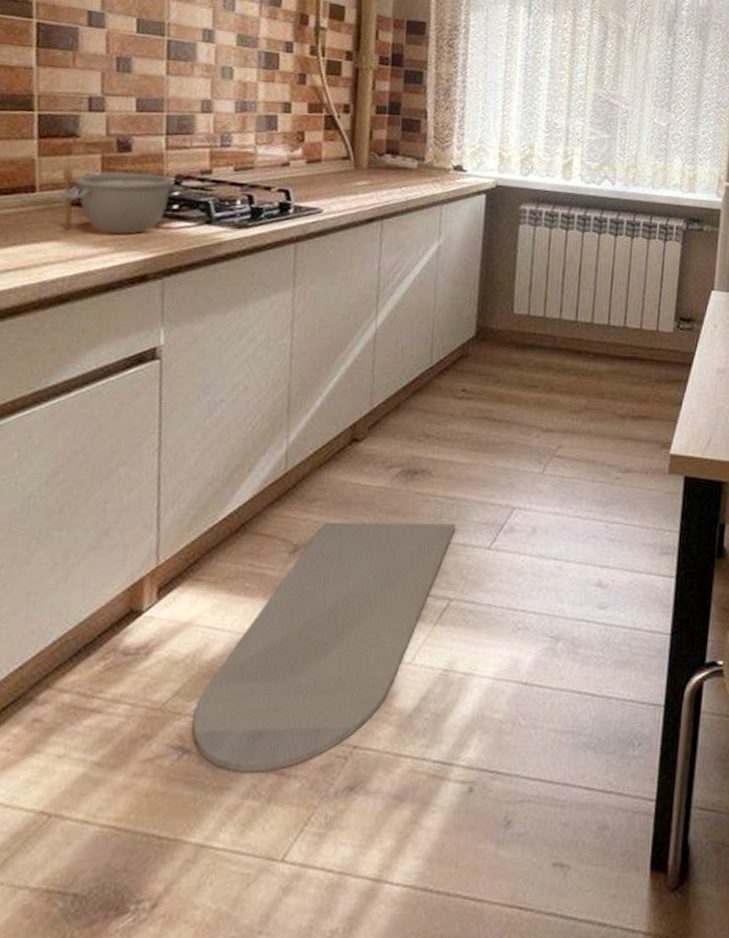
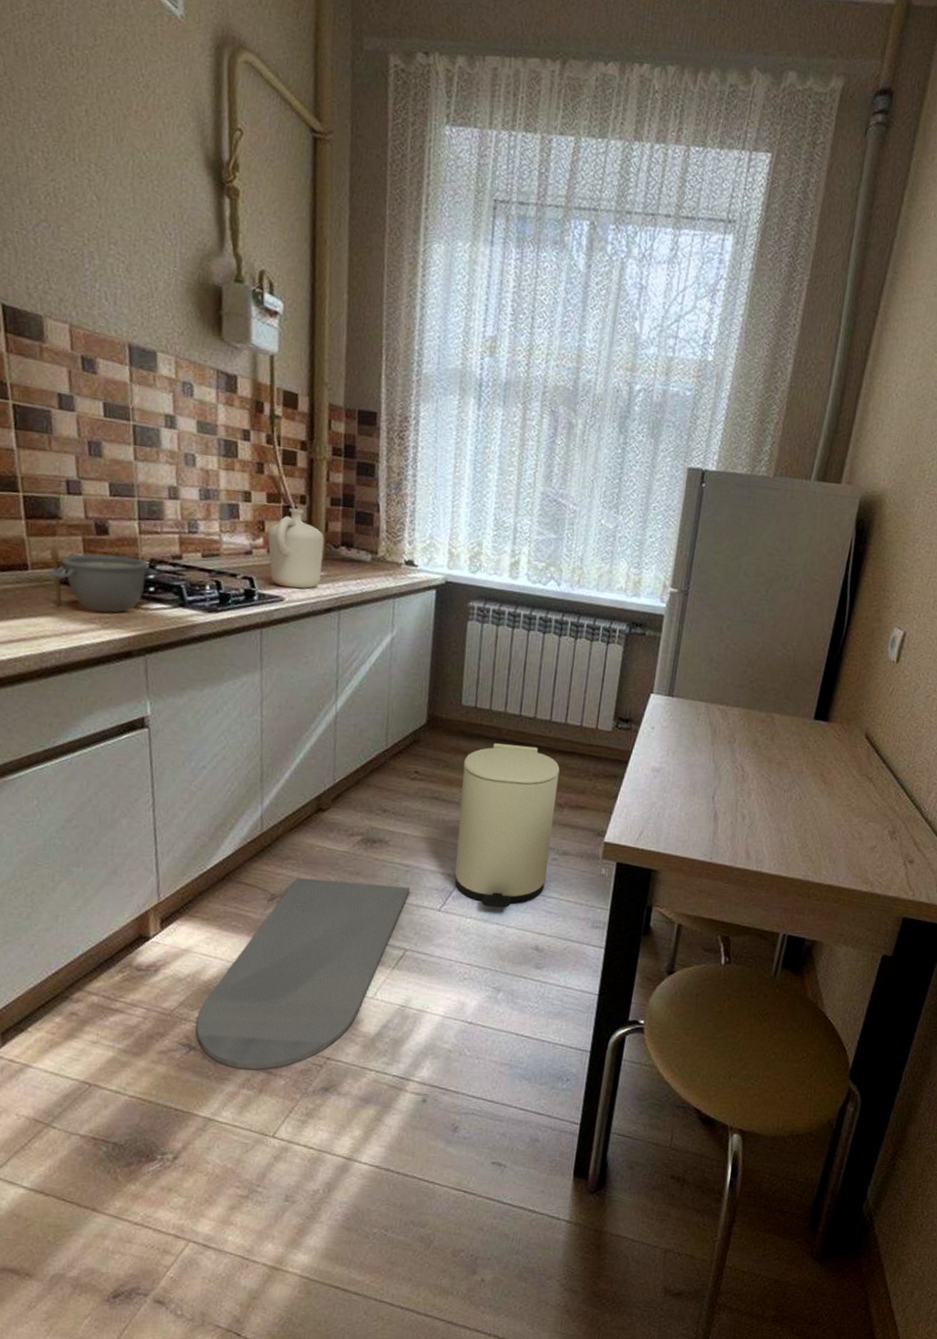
water jug: none [307,117,368,200] -> present [267,507,324,589]
pedal bin: none [506,353,620,539] -> present [454,743,560,908]

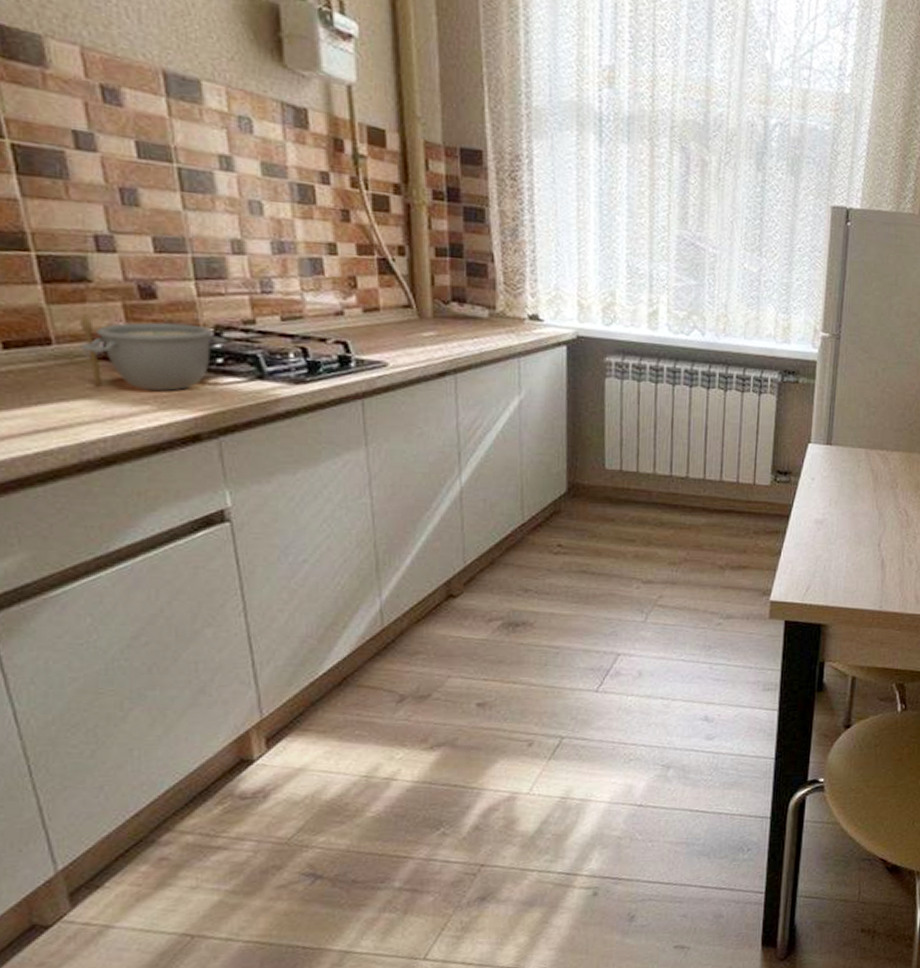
door mat: present [196,877,411,1070] -> none [321,670,563,892]
water jug: present [267,507,324,589] -> none [362,260,431,352]
pedal bin: present [454,743,560,908] -> none [610,507,718,681]

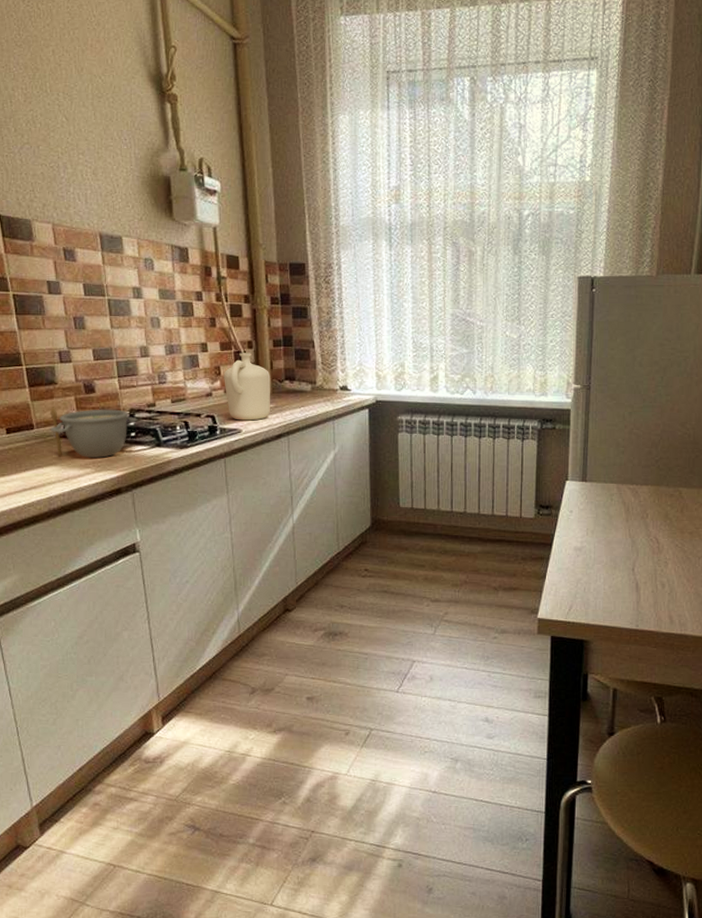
water jug: none [362,260,431,352] -> present [224,352,271,421]

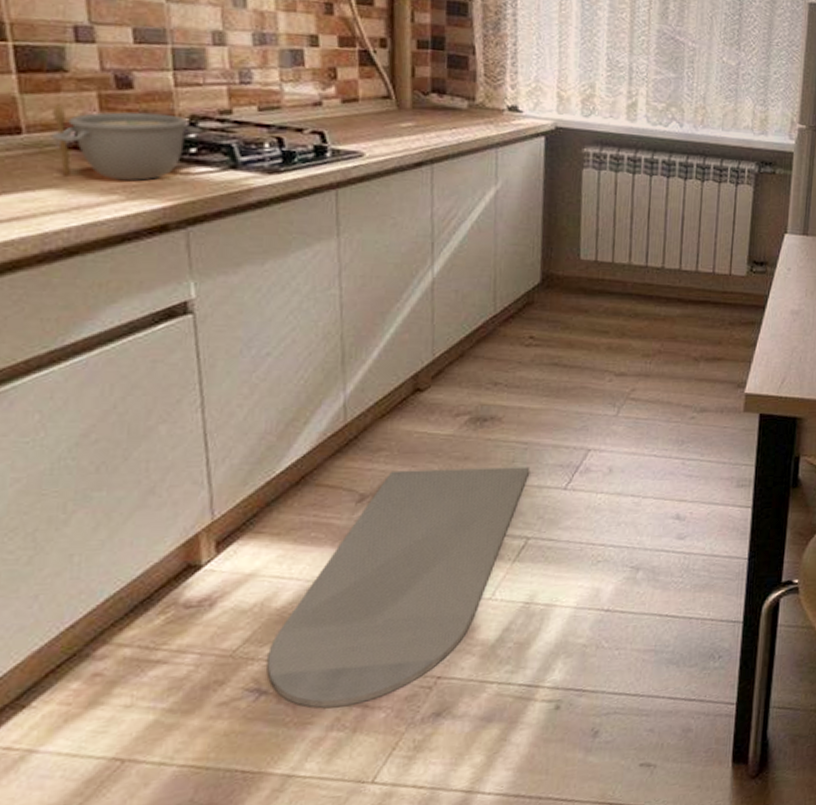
door mat: none [198,671,371,846] -> present [267,467,531,709]
water jug: present [224,352,271,421] -> none [341,52,411,142]

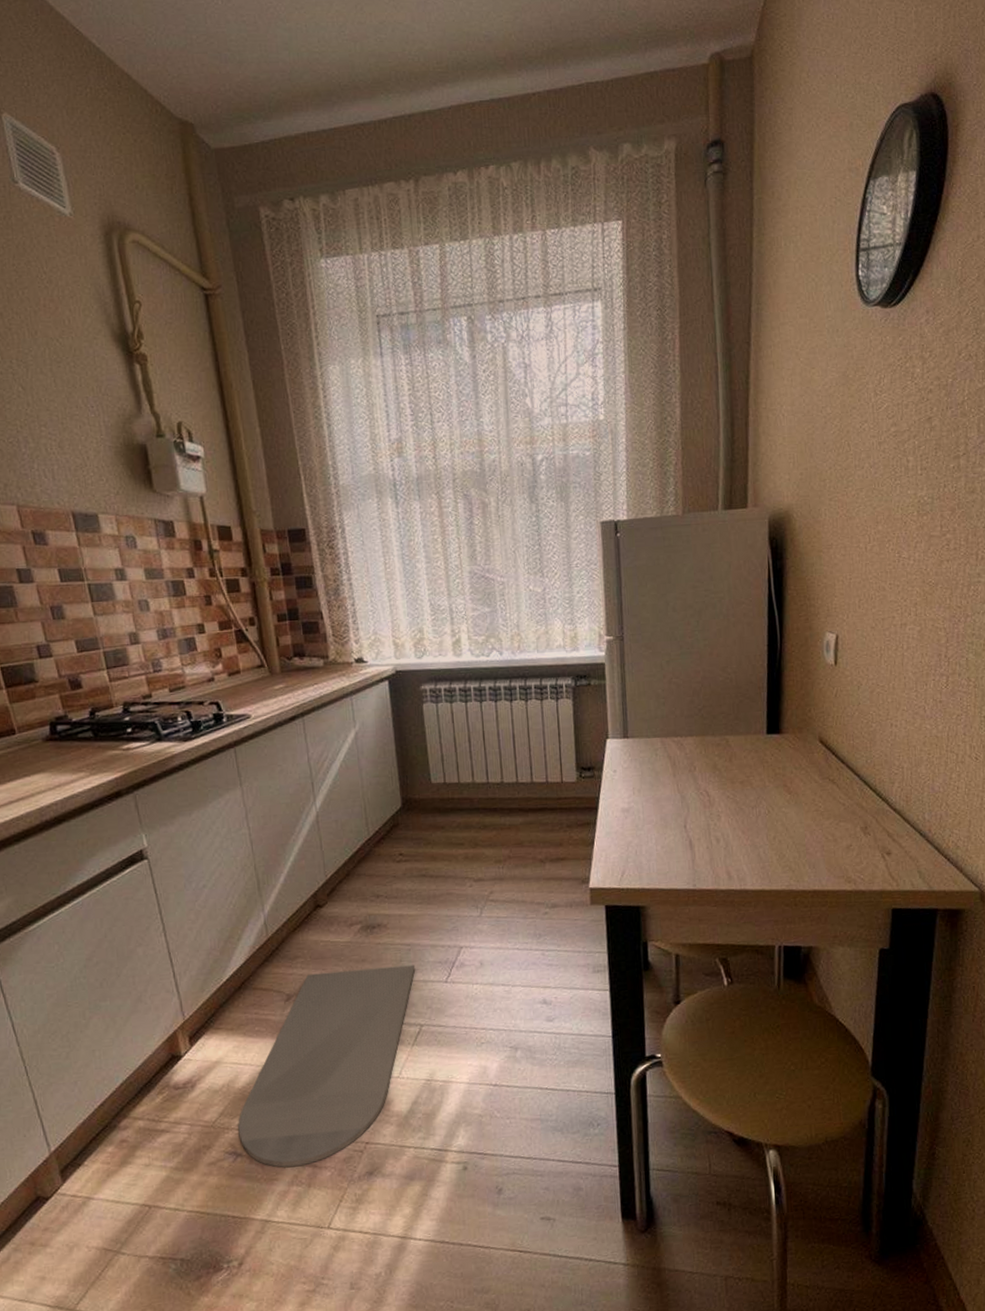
cooking pot: present [50,104,202,180] -> none [32,704,133,762]

